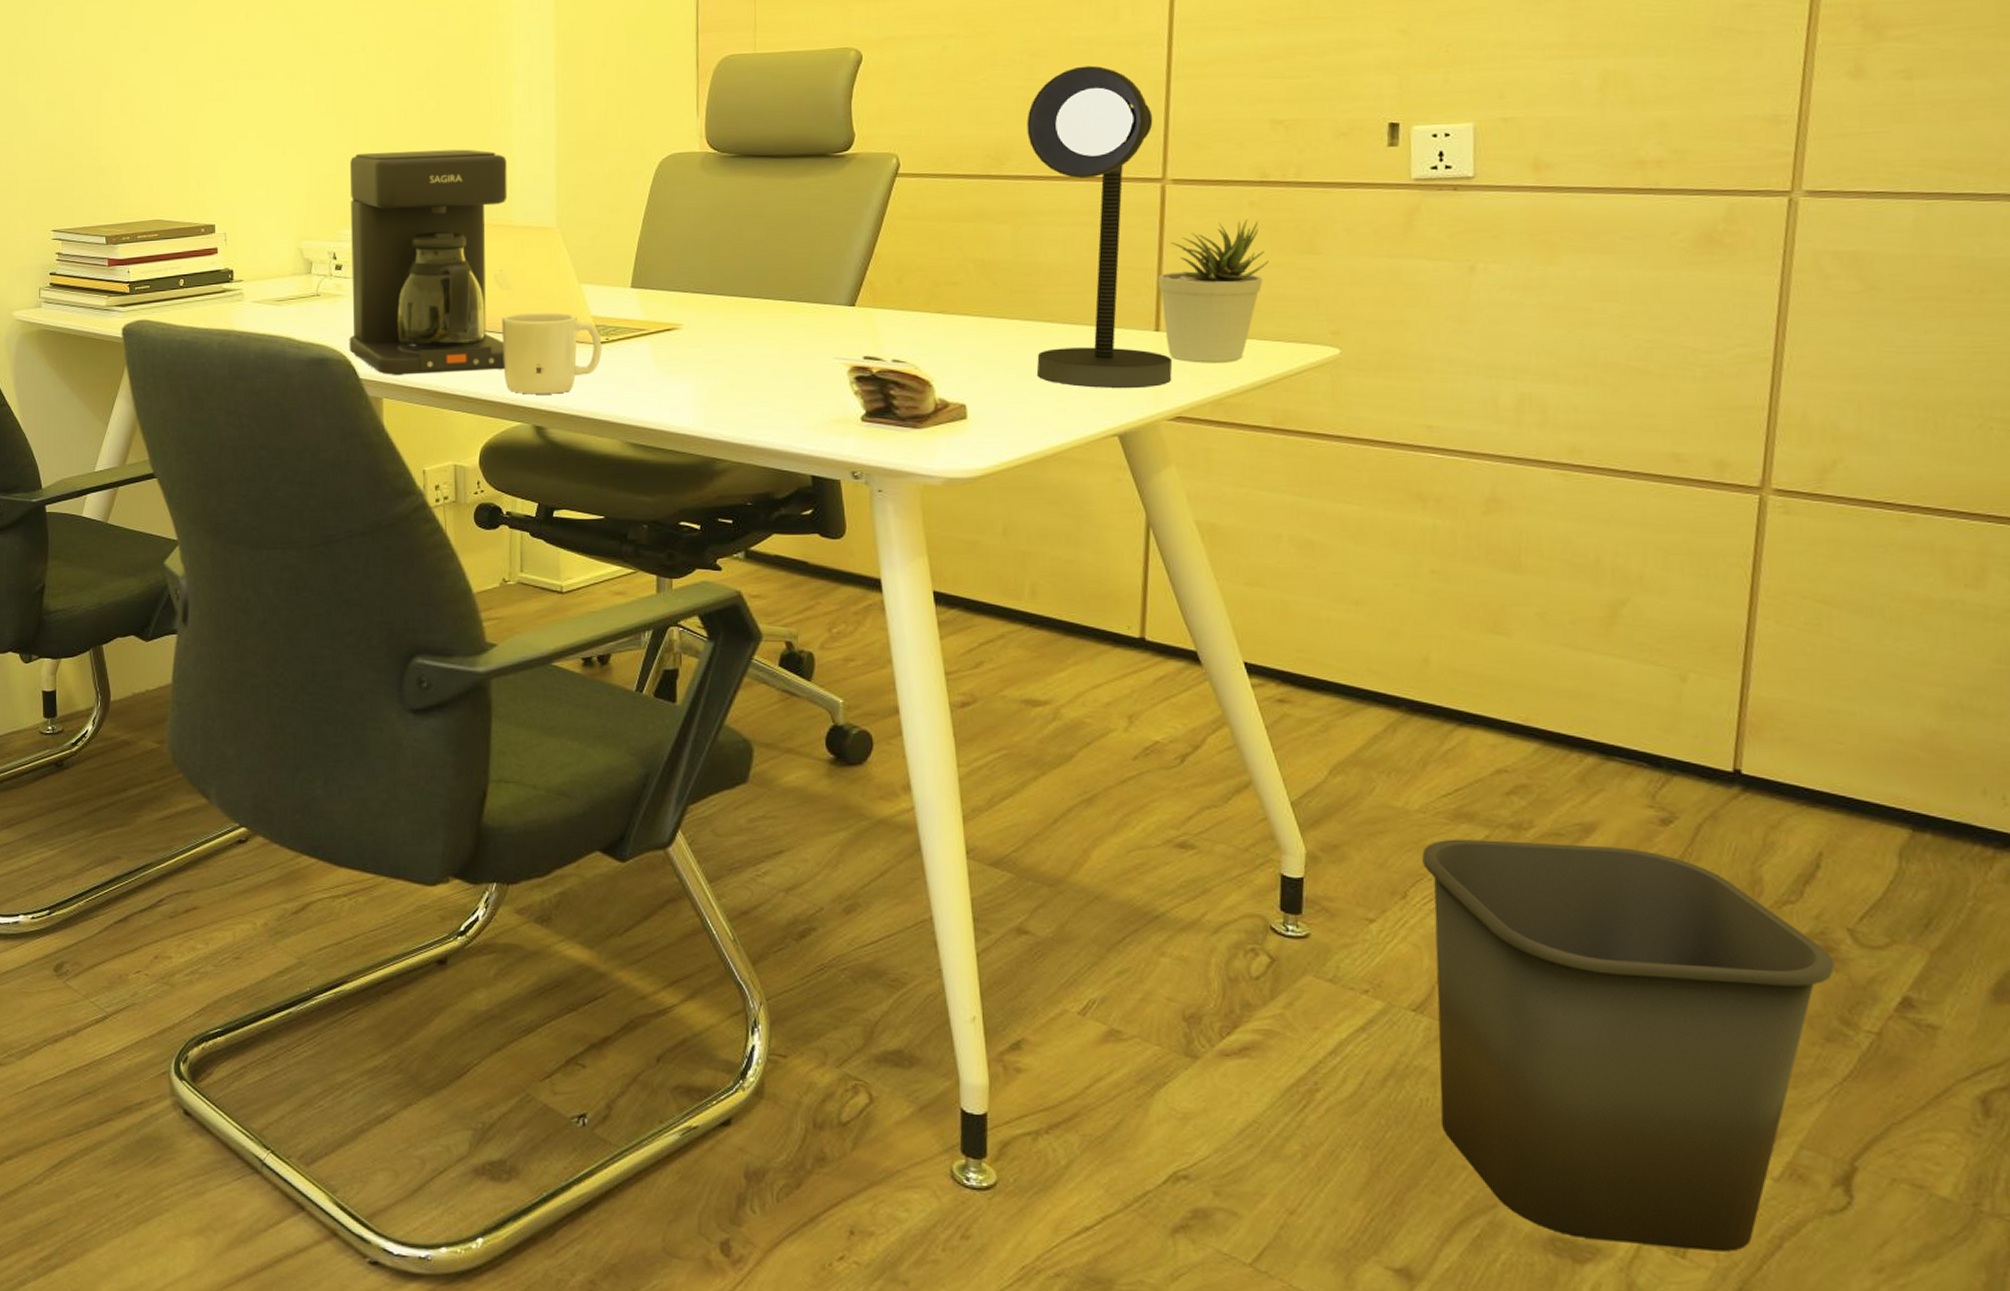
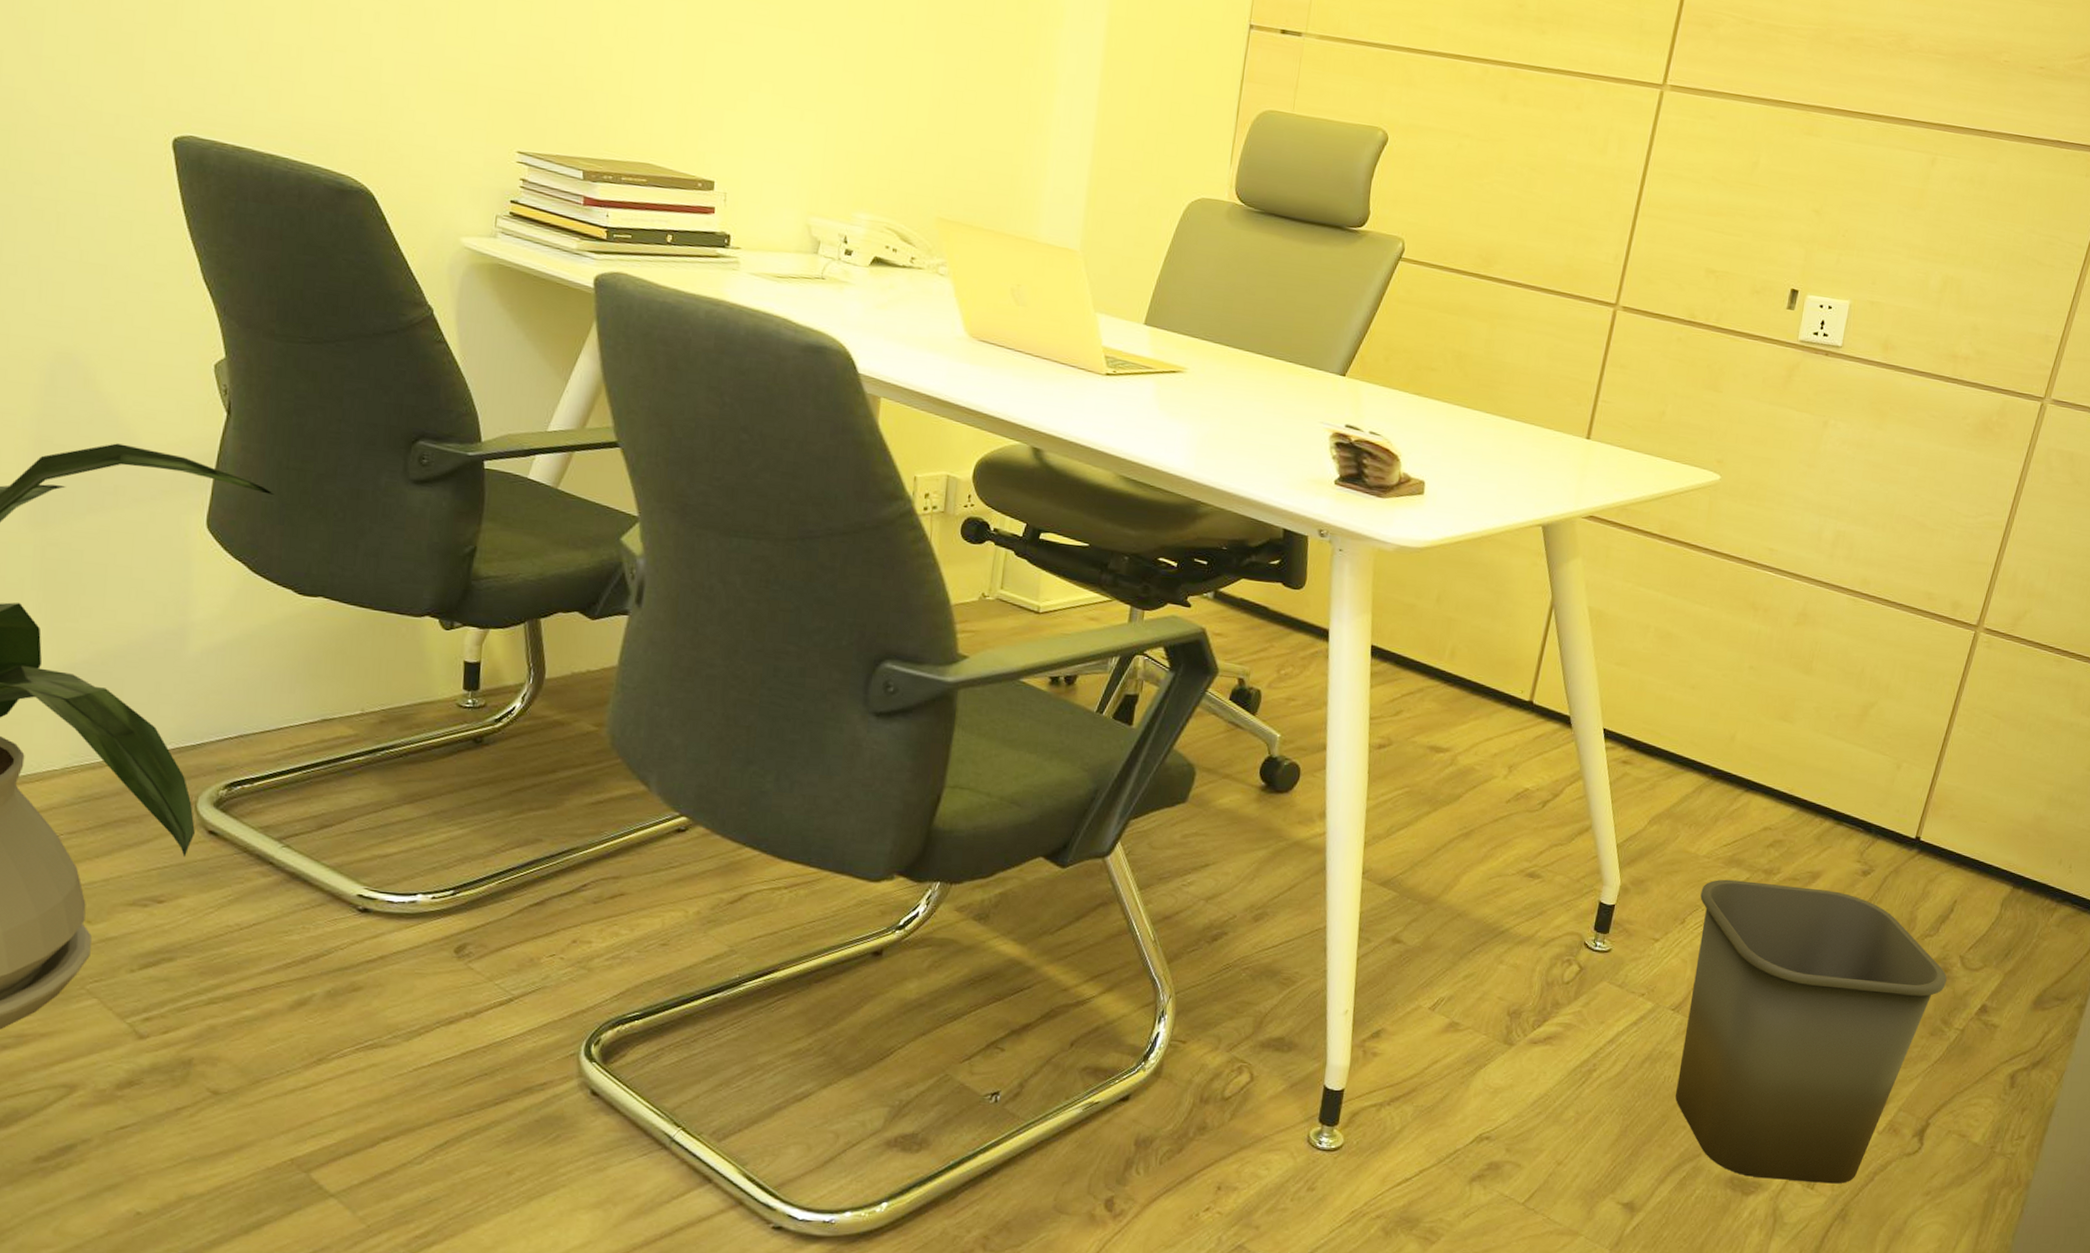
coffee maker: present [349,149,507,376] -> none [850,134,1039,387]
mug: present [502,312,602,395] -> none [1008,331,1109,419]
desk lamp: present [1027,65,1173,388] -> none [1486,188,1618,488]
potted plant: present [1157,220,1270,363] -> none [1593,351,1683,475]

